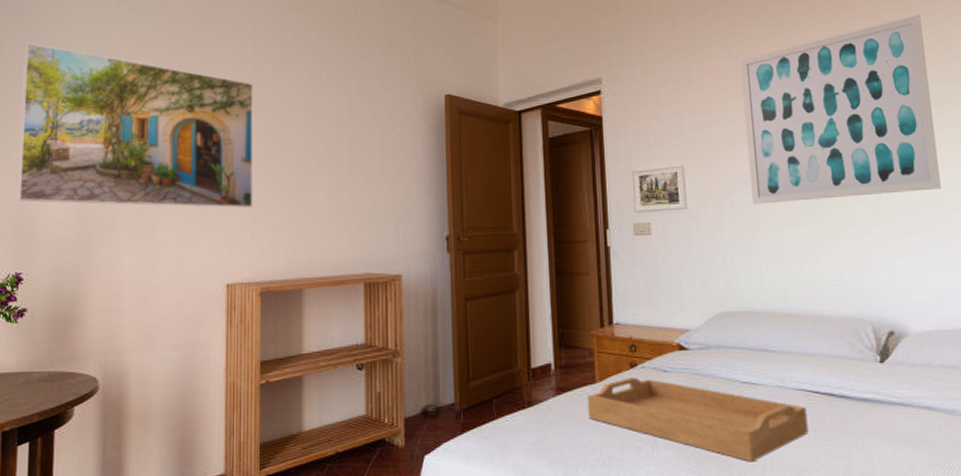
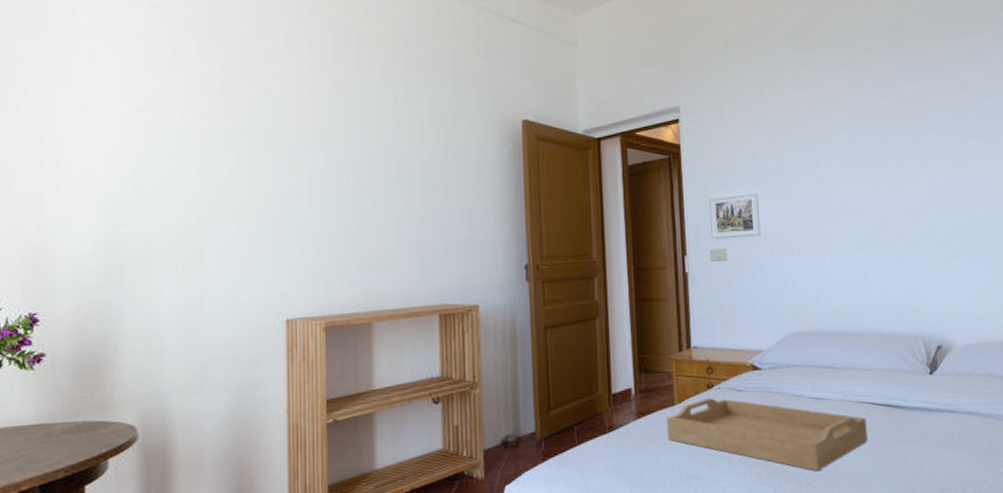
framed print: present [18,42,254,209] -> none [28,50,315,238]
wall art: present [740,14,941,204] -> none [809,54,983,230]

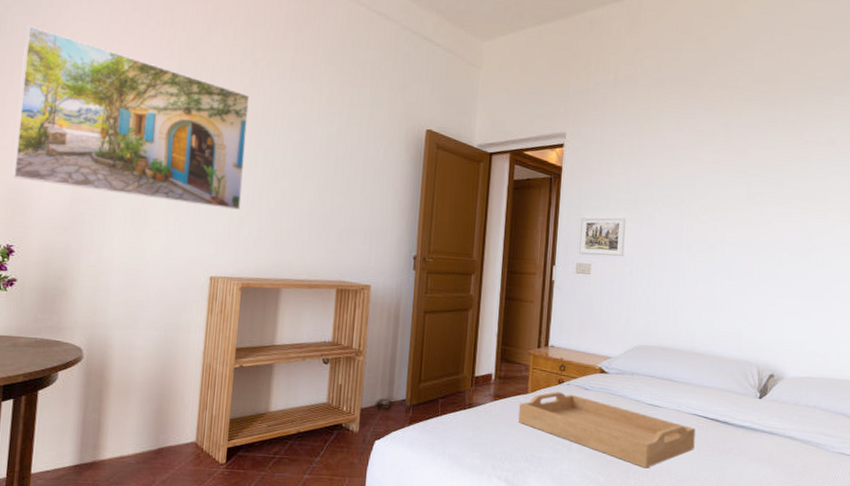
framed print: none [28,50,315,238] -> present [12,25,250,211]

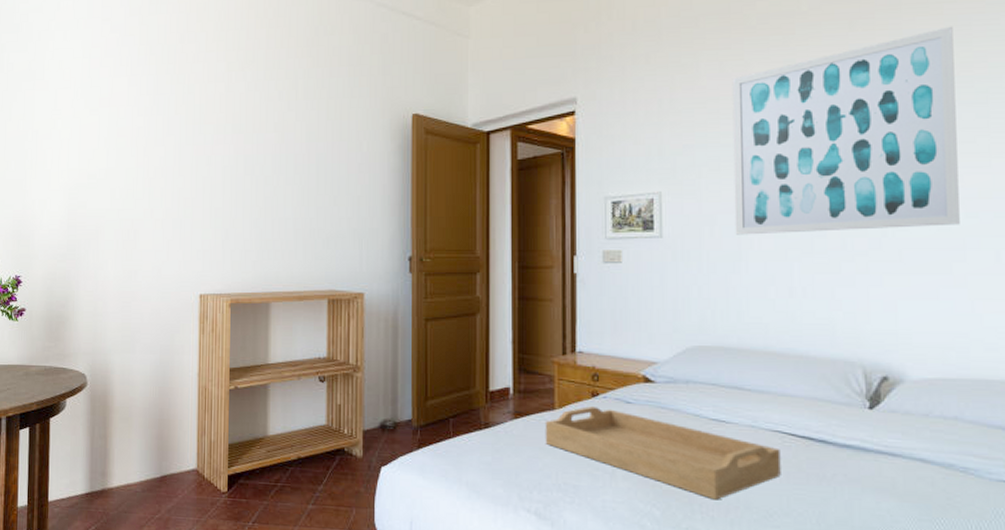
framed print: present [12,25,250,211] -> none [16,61,226,223]
wall art: none [677,113,838,263] -> present [732,26,960,235]

